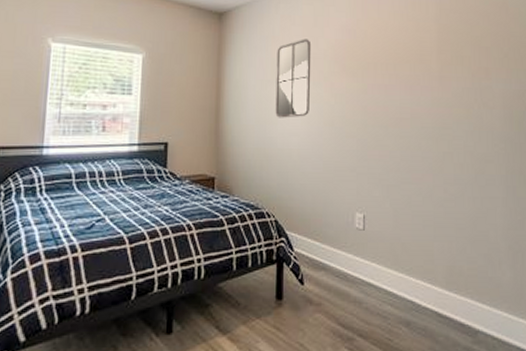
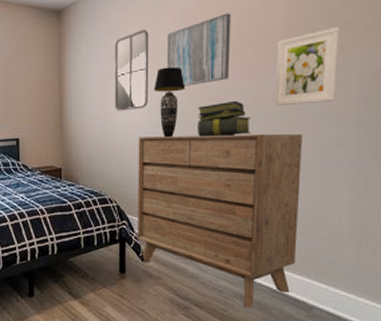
dresser: none [297,146,459,337] -> present [138,133,302,309]
table lamp: none [315,76,347,148] -> present [153,67,186,138]
wall art: none [328,31,389,97] -> present [166,13,231,86]
stack of books: none [359,113,411,149] -> present [198,100,252,137]
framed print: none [430,51,484,121] -> present [274,26,341,106]

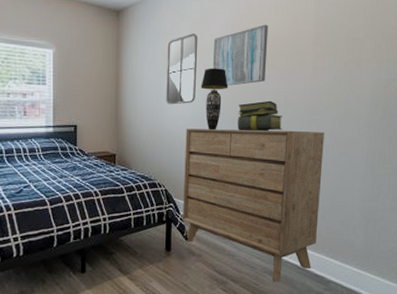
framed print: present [274,26,341,106] -> none [302,43,357,108]

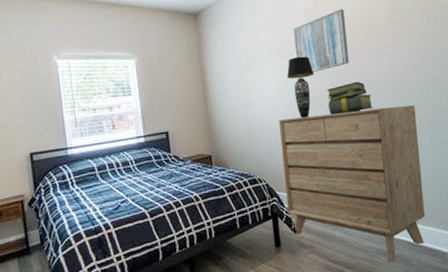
home mirror: present [166,33,198,105] -> none [248,26,284,99]

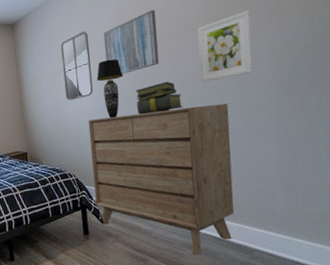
home mirror: none [248,26,284,99] -> present [60,31,93,101]
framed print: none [384,15,437,84] -> present [197,10,254,83]

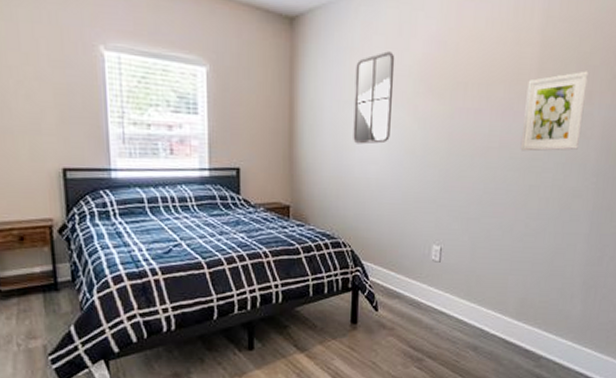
dresser: present [88,103,234,256] -> none [372,175,545,360]
table lamp: present [96,58,123,119] -> none [396,97,431,178]
wall art: present [104,10,159,74] -> none [412,43,484,122]
stack of books: present [136,81,184,115] -> none [441,141,496,181]

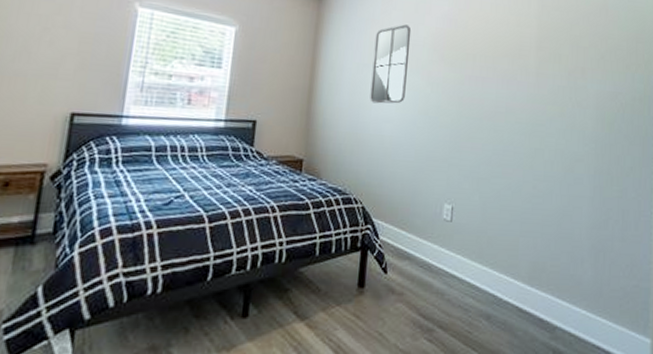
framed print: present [520,71,590,152] -> none [524,51,581,118]

